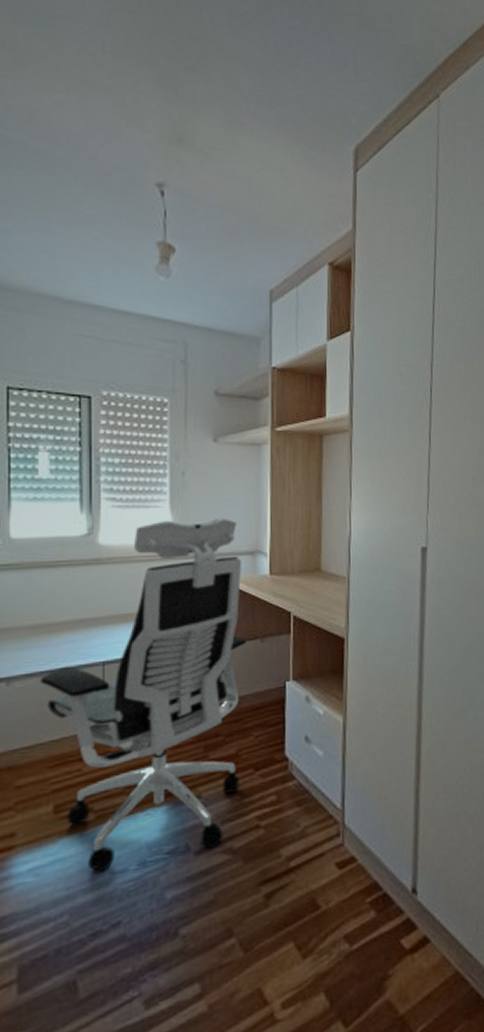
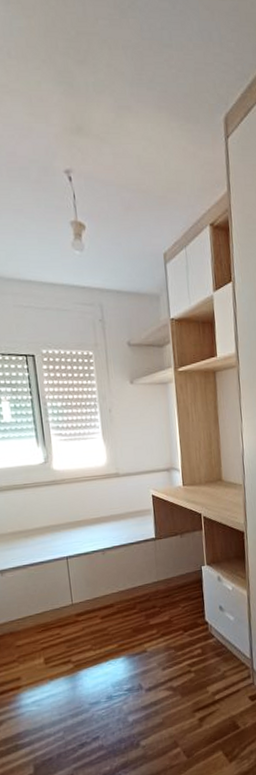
office chair: present [40,517,247,872] -> none [23,443,174,703]

